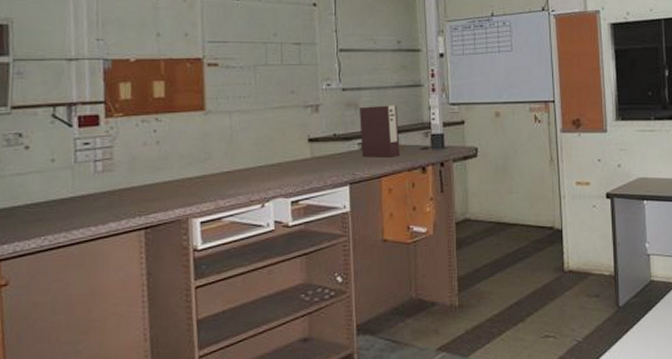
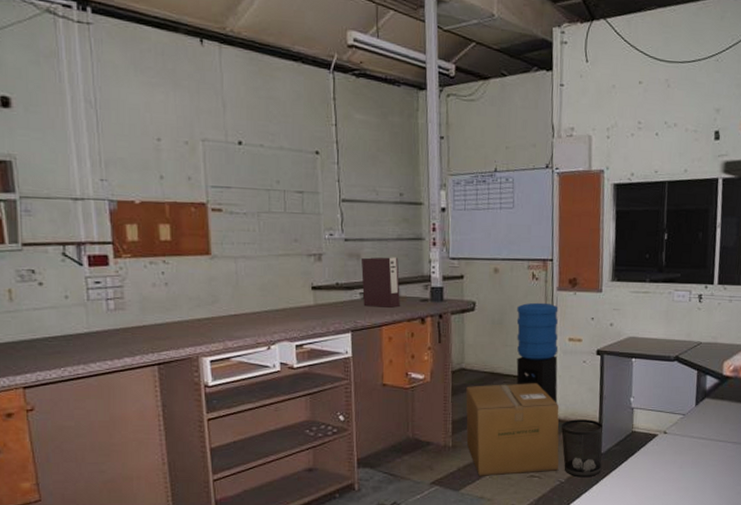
box: none [471,232,575,339] -> present [466,383,560,476]
water cooler: none [521,145,569,252] -> present [516,302,558,403]
waste bin: none [574,269,621,335] -> present [561,419,603,478]

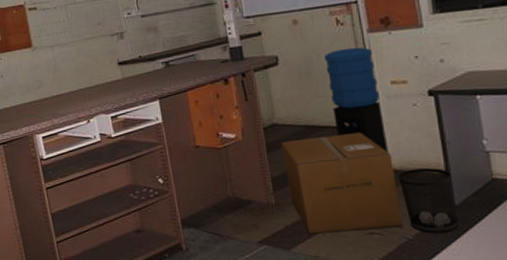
binder: present [361,257,400,308] -> none [159,24,201,75]

